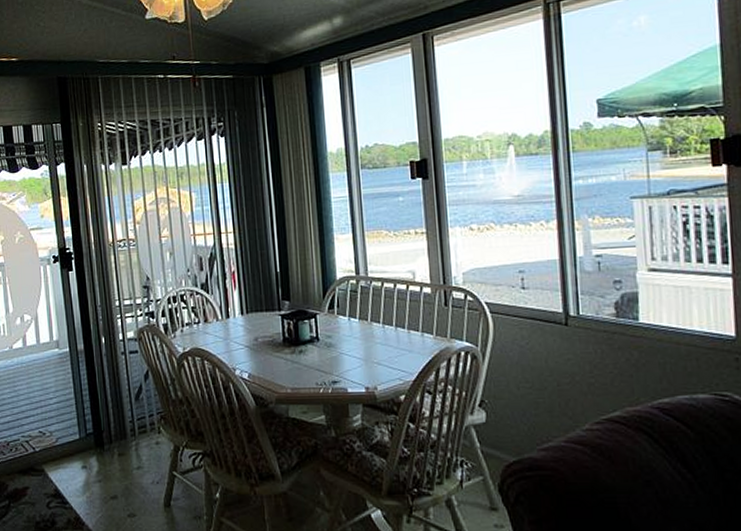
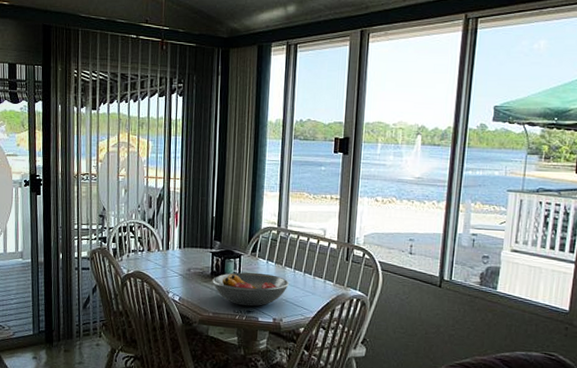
fruit bowl: none [286,333,379,376] -> present [212,272,289,307]

